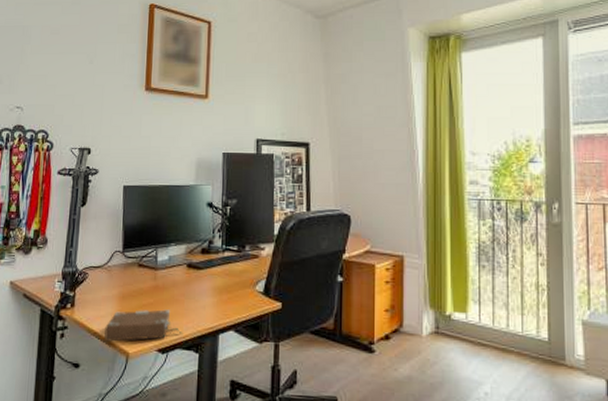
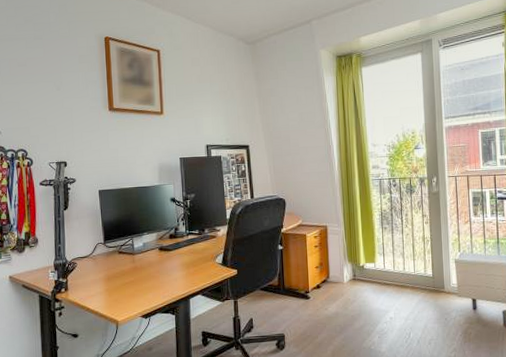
book: present [104,309,182,342] -> none [96,284,160,314]

